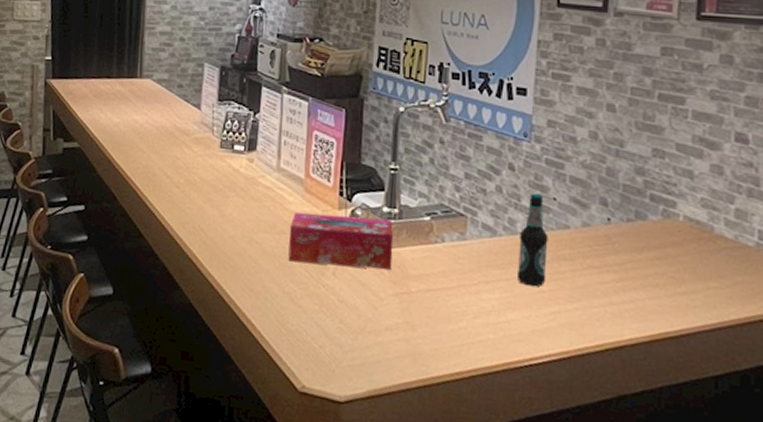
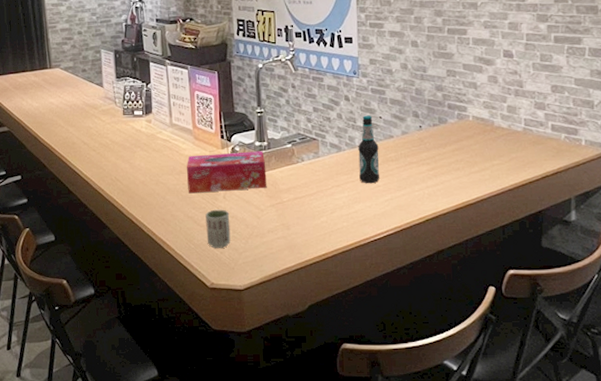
cup: none [304,287,338,341] -> present [205,209,231,248]

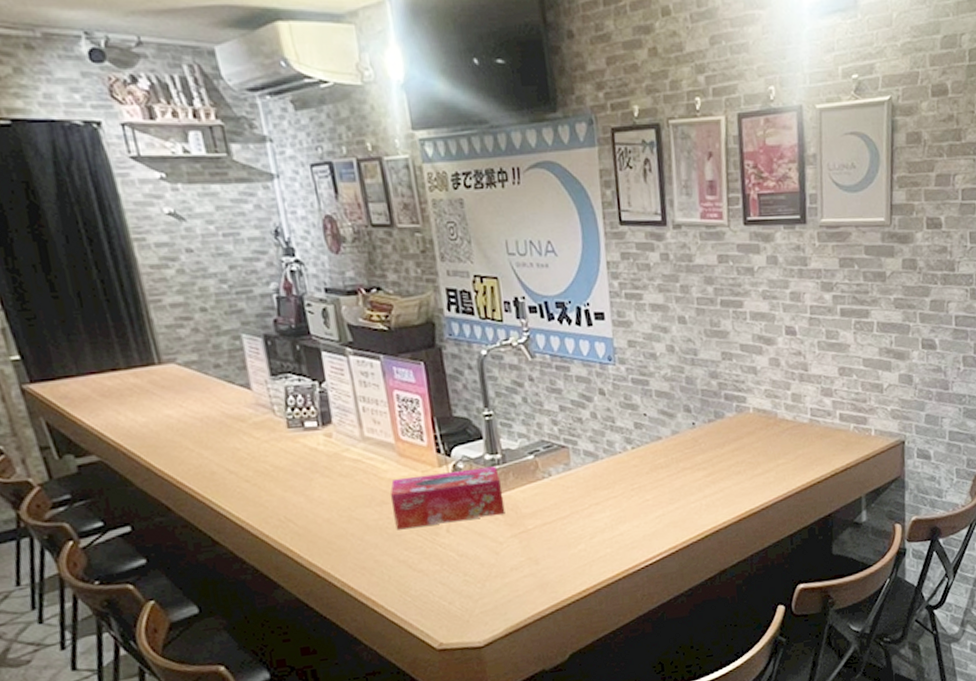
cup: present [205,209,231,248] -> none [423,546,462,598]
bottle: present [358,115,380,184] -> none [619,412,648,499]

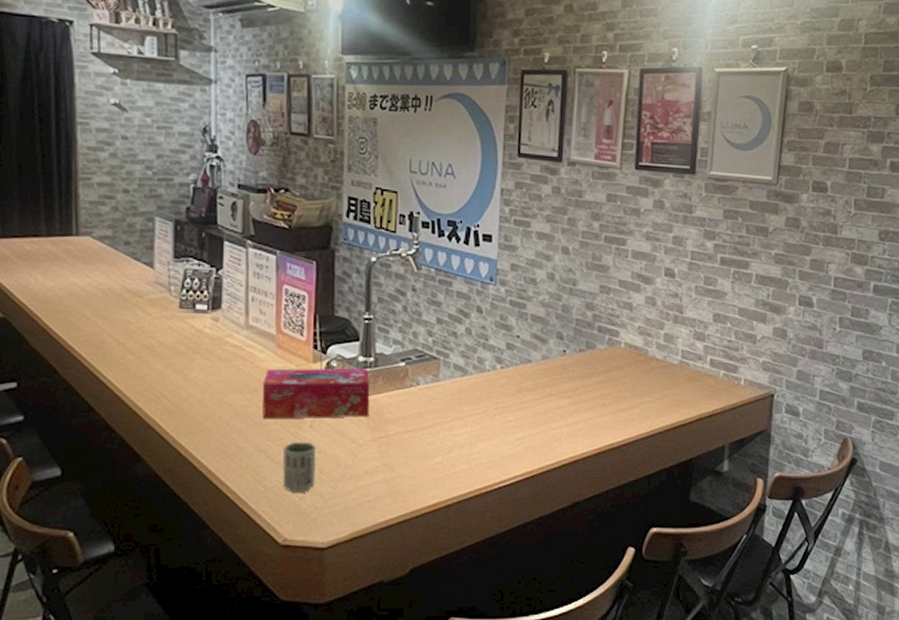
cup: none [423,546,462,598] -> present [282,441,317,493]

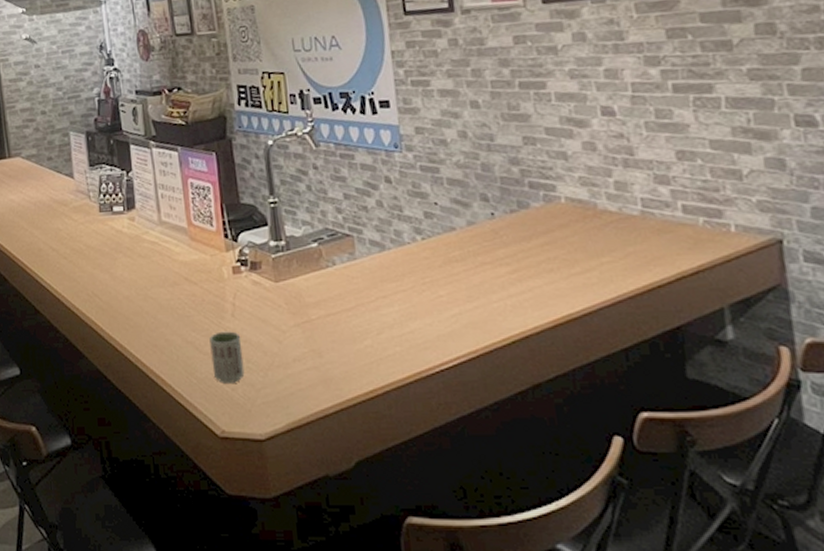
tissue box: present [262,368,370,419] -> none [181,253,289,311]

